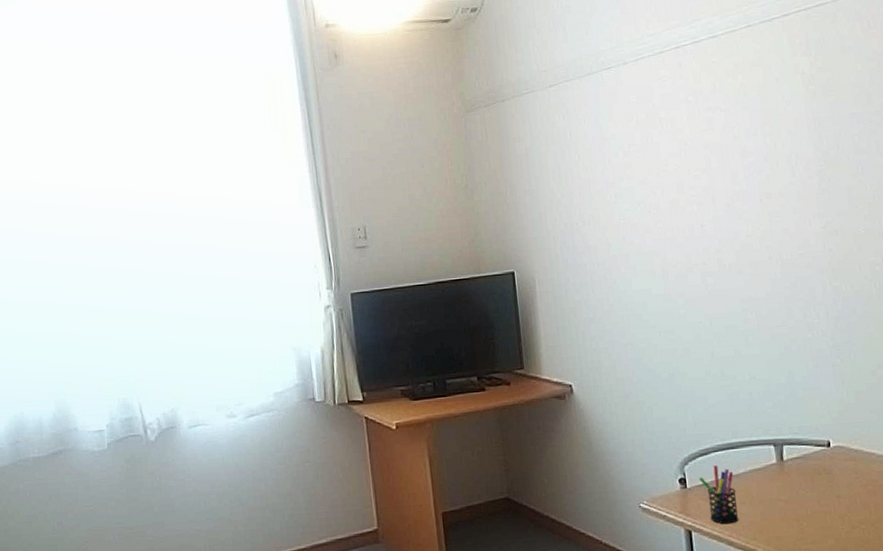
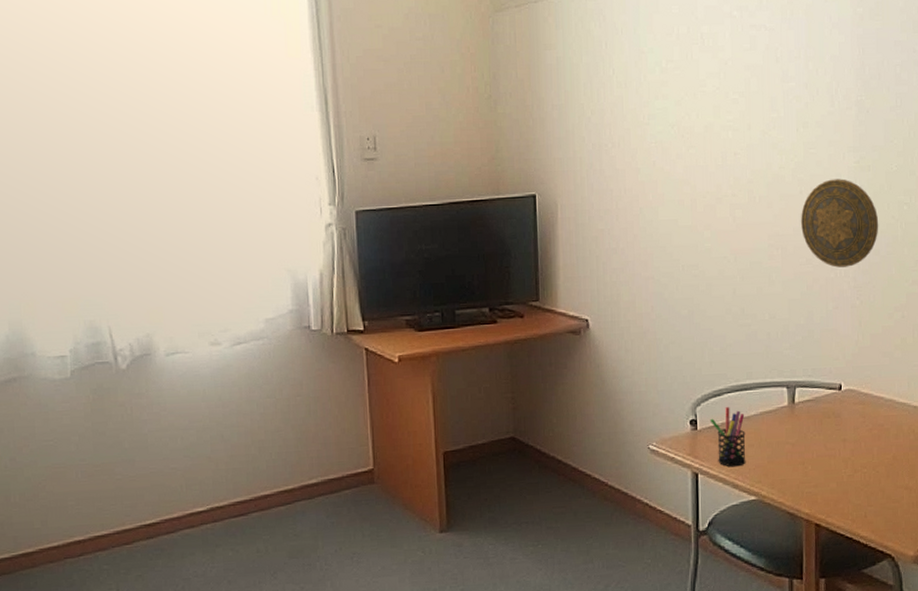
decorative plate: none [772,243,853,328] -> present [801,179,879,268]

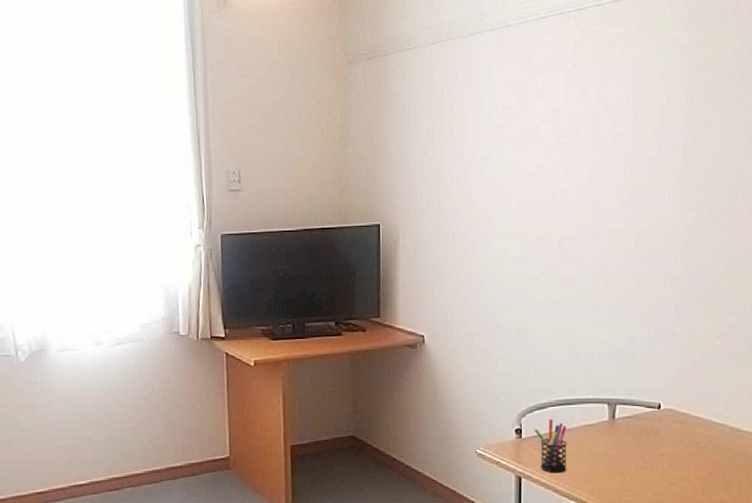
decorative plate: present [801,179,879,268] -> none [626,216,702,297]

